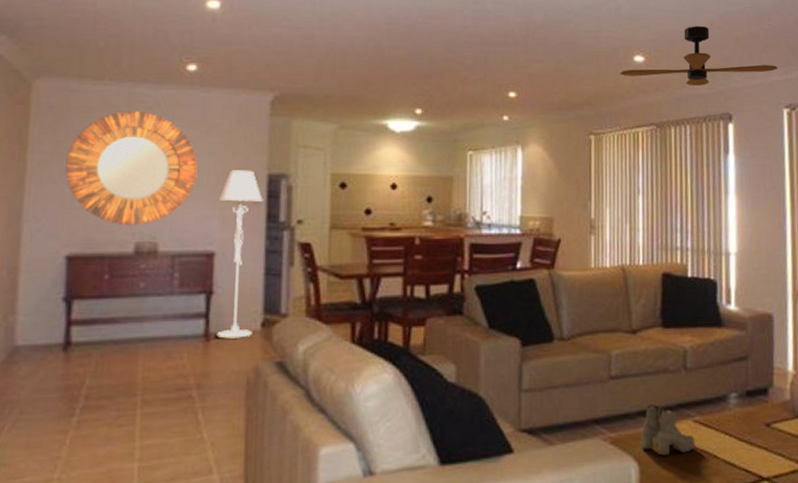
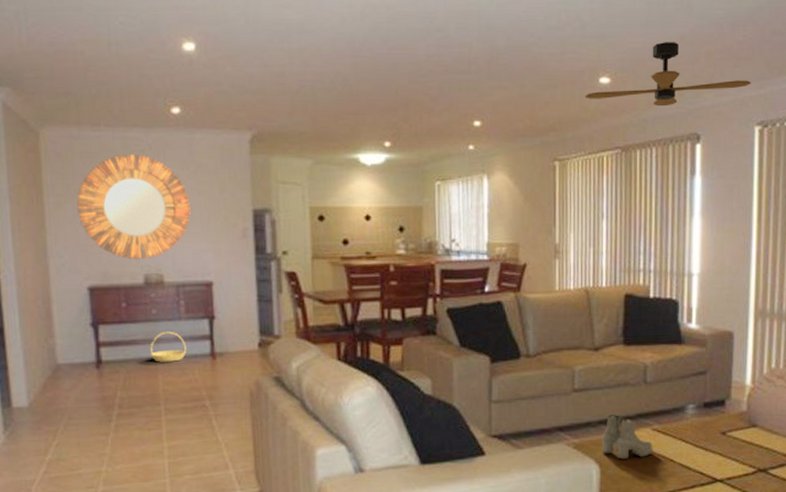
basket: none [131,307,176,344] -> present [150,331,187,362]
floor lamp: present [217,170,263,339] -> none [211,206,252,357]

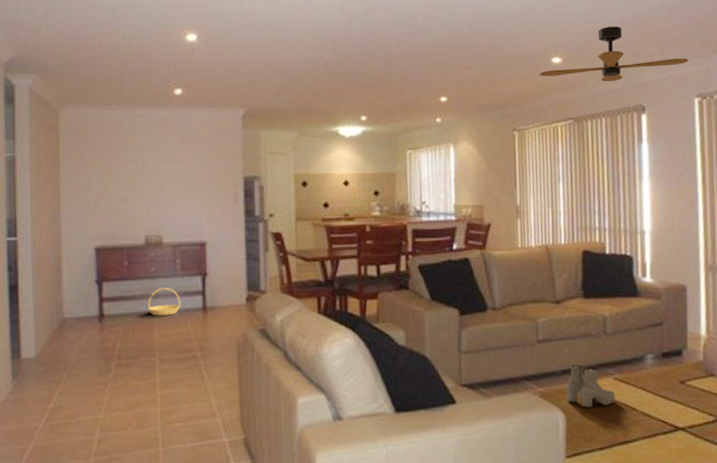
home mirror: present [77,154,191,260] -> none [89,130,189,223]

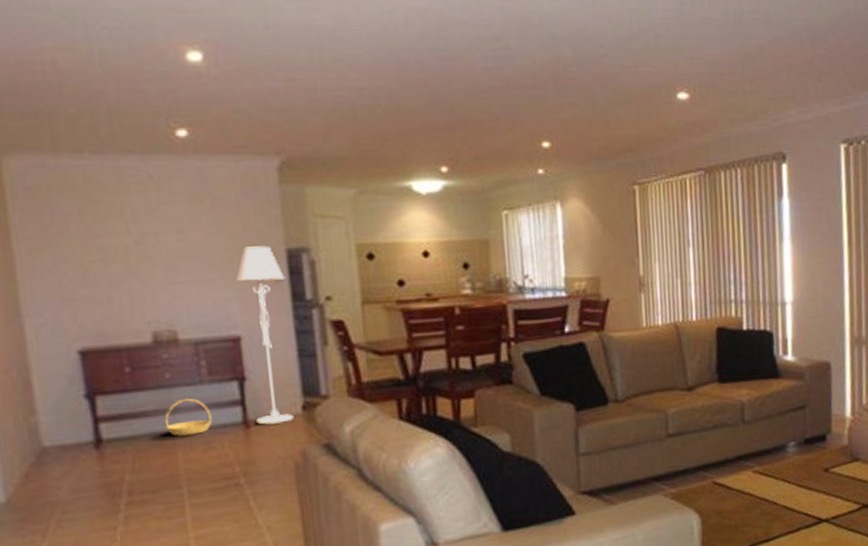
floor lamp: none [206,174,241,311] -> present [235,246,294,425]
ceiling fan: present [540,26,689,82] -> none [663,55,834,124]
boots: present [567,364,616,408] -> none [701,459,756,507]

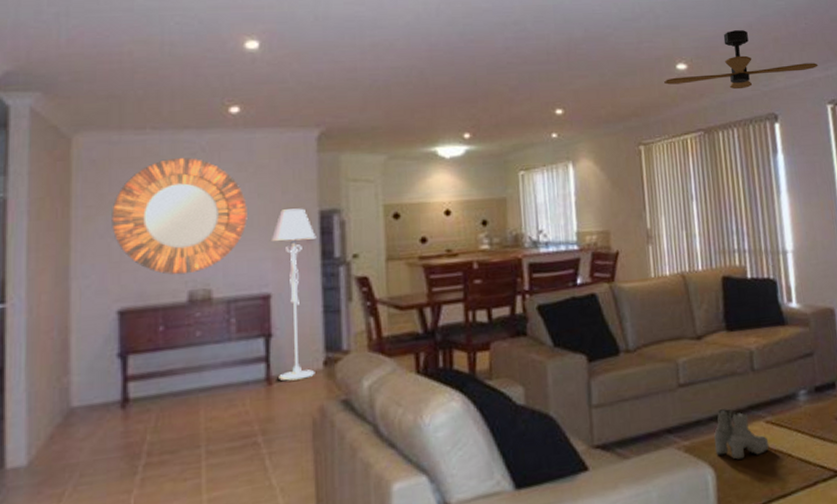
home mirror: none [57,187,209,315] -> present [111,158,247,275]
basket: present [164,398,213,437] -> none [191,355,237,395]
ceiling fan: none [663,55,834,124] -> present [664,30,818,90]
boots: none [701,459,756,507] -> present [714,409,770,460]

